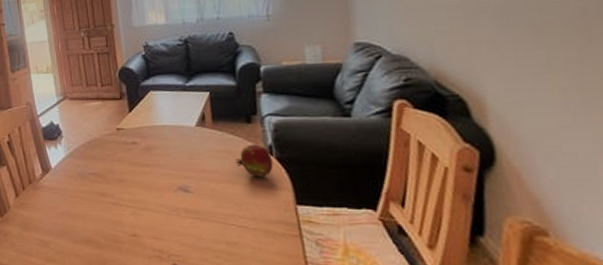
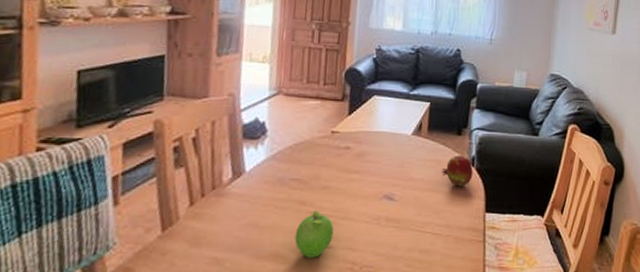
fruit: none [102,202,137,245] -> present [294,211,334,258]

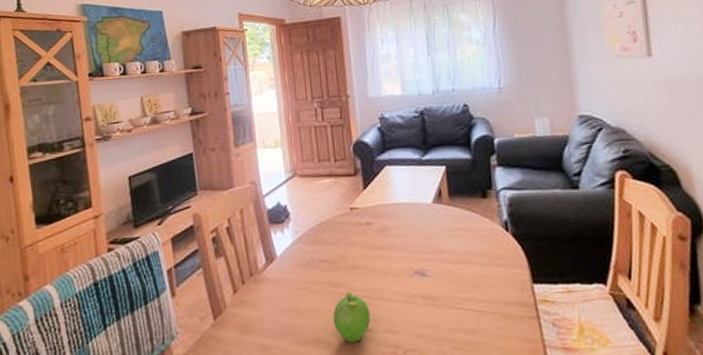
fruit: present [441,155,473,187] -> none [472,220,509,256]

